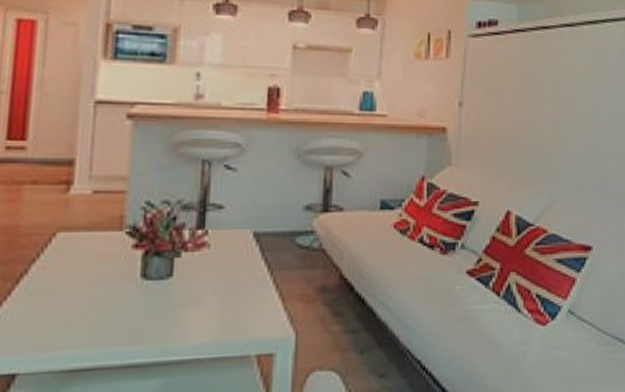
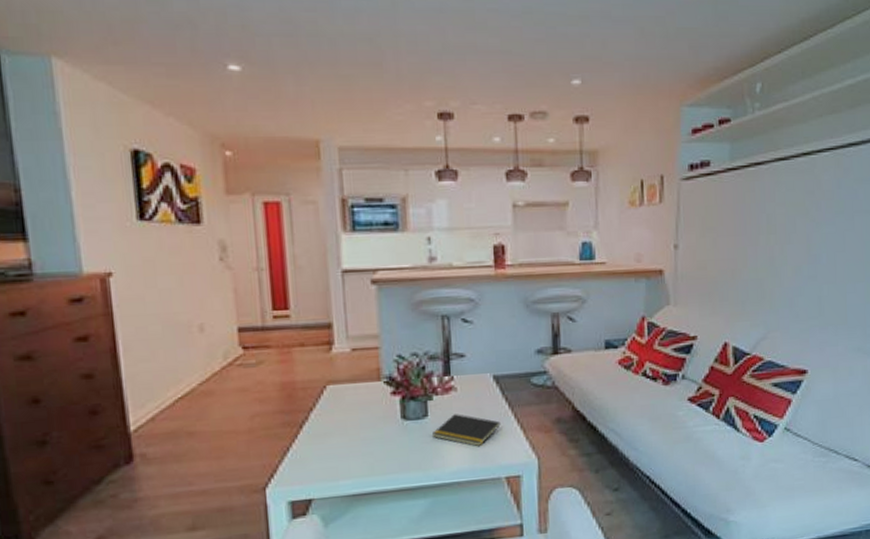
notepad: none [174,275,257,317] -> present [431,414,501,447]

